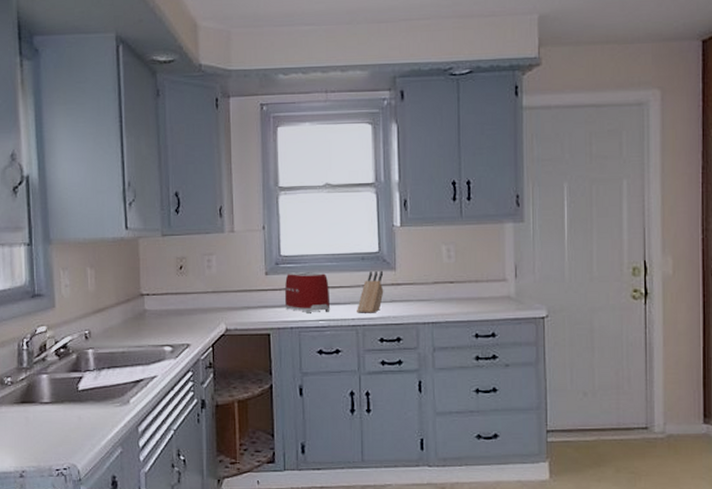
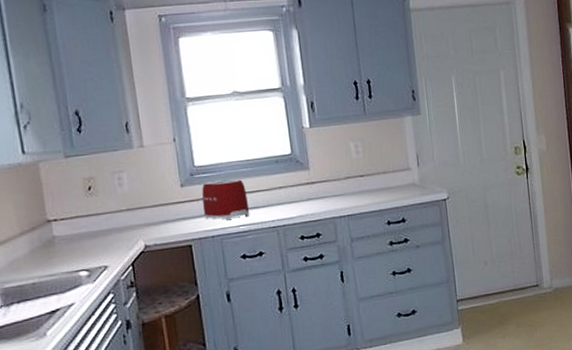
knife block: present [357,270,384,313] -> none [275,171,300,215]

